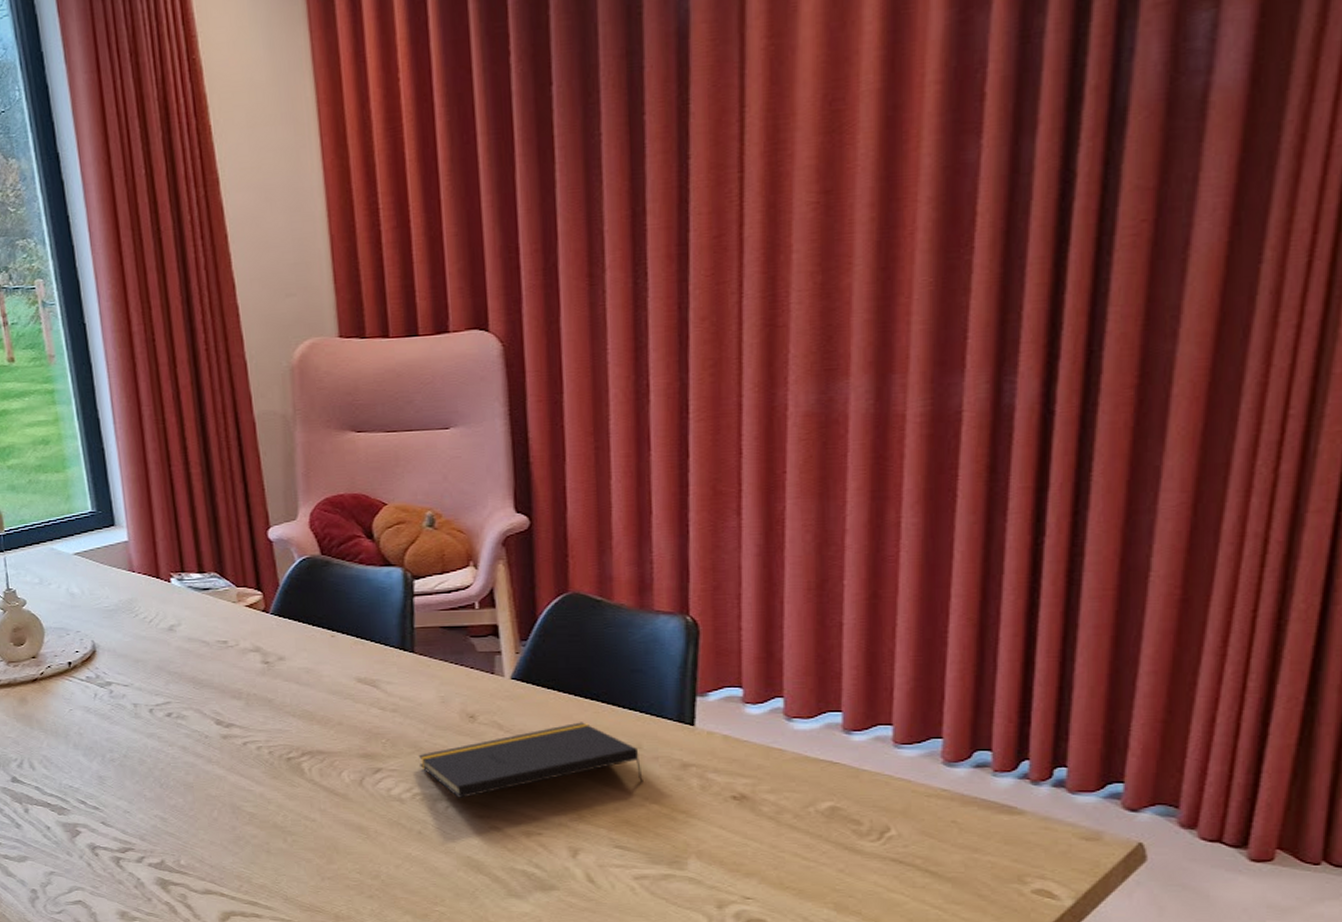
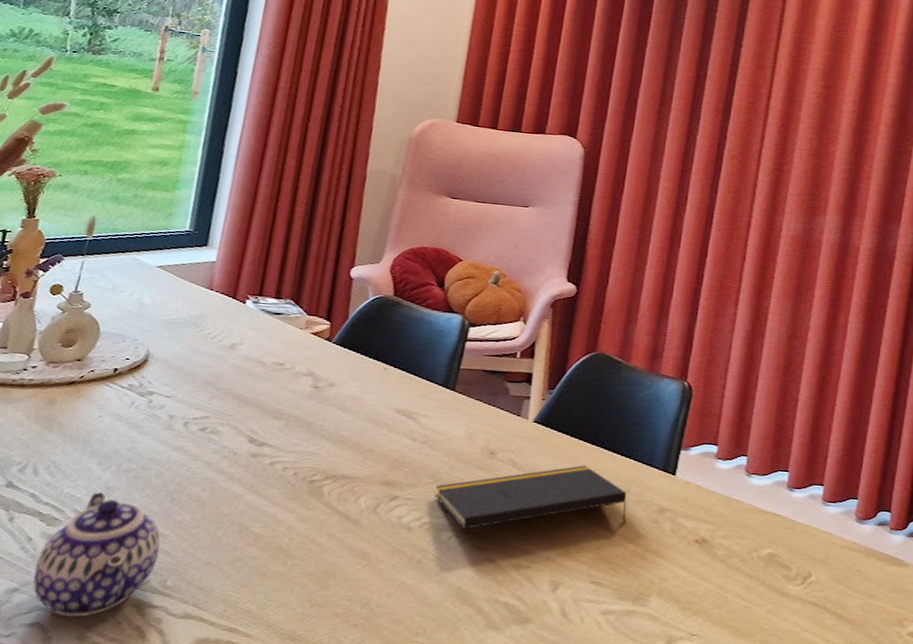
teapot: none [60,782,166,895] -> present [33,492,161,618]

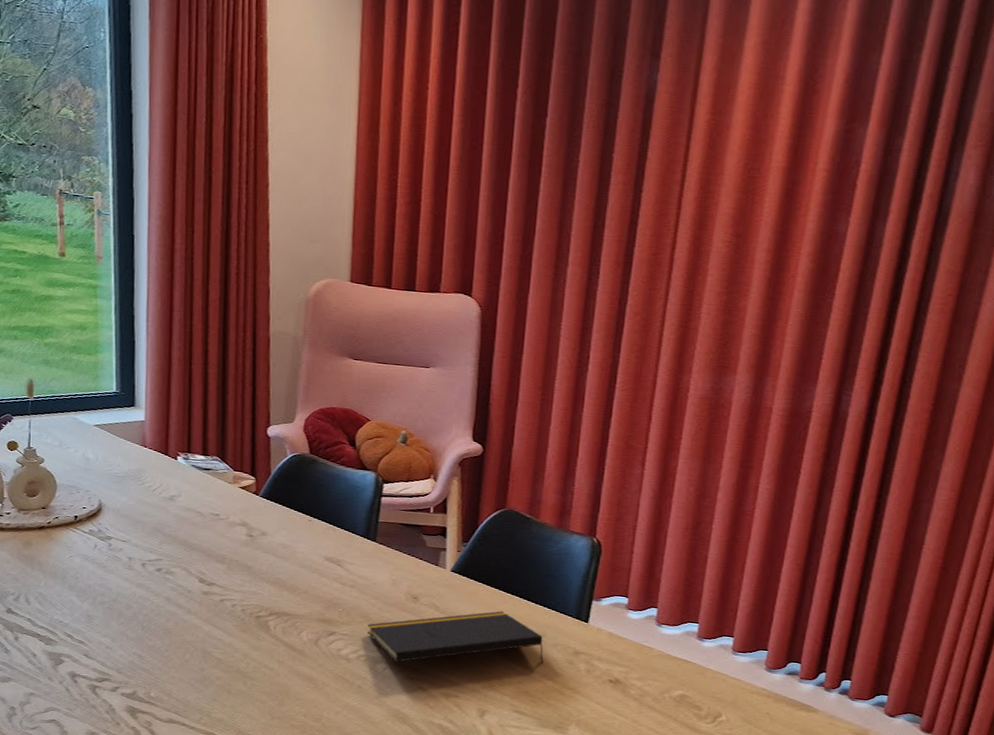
teapot: present [33,492,161,618] -> none [43,619,140,718]

